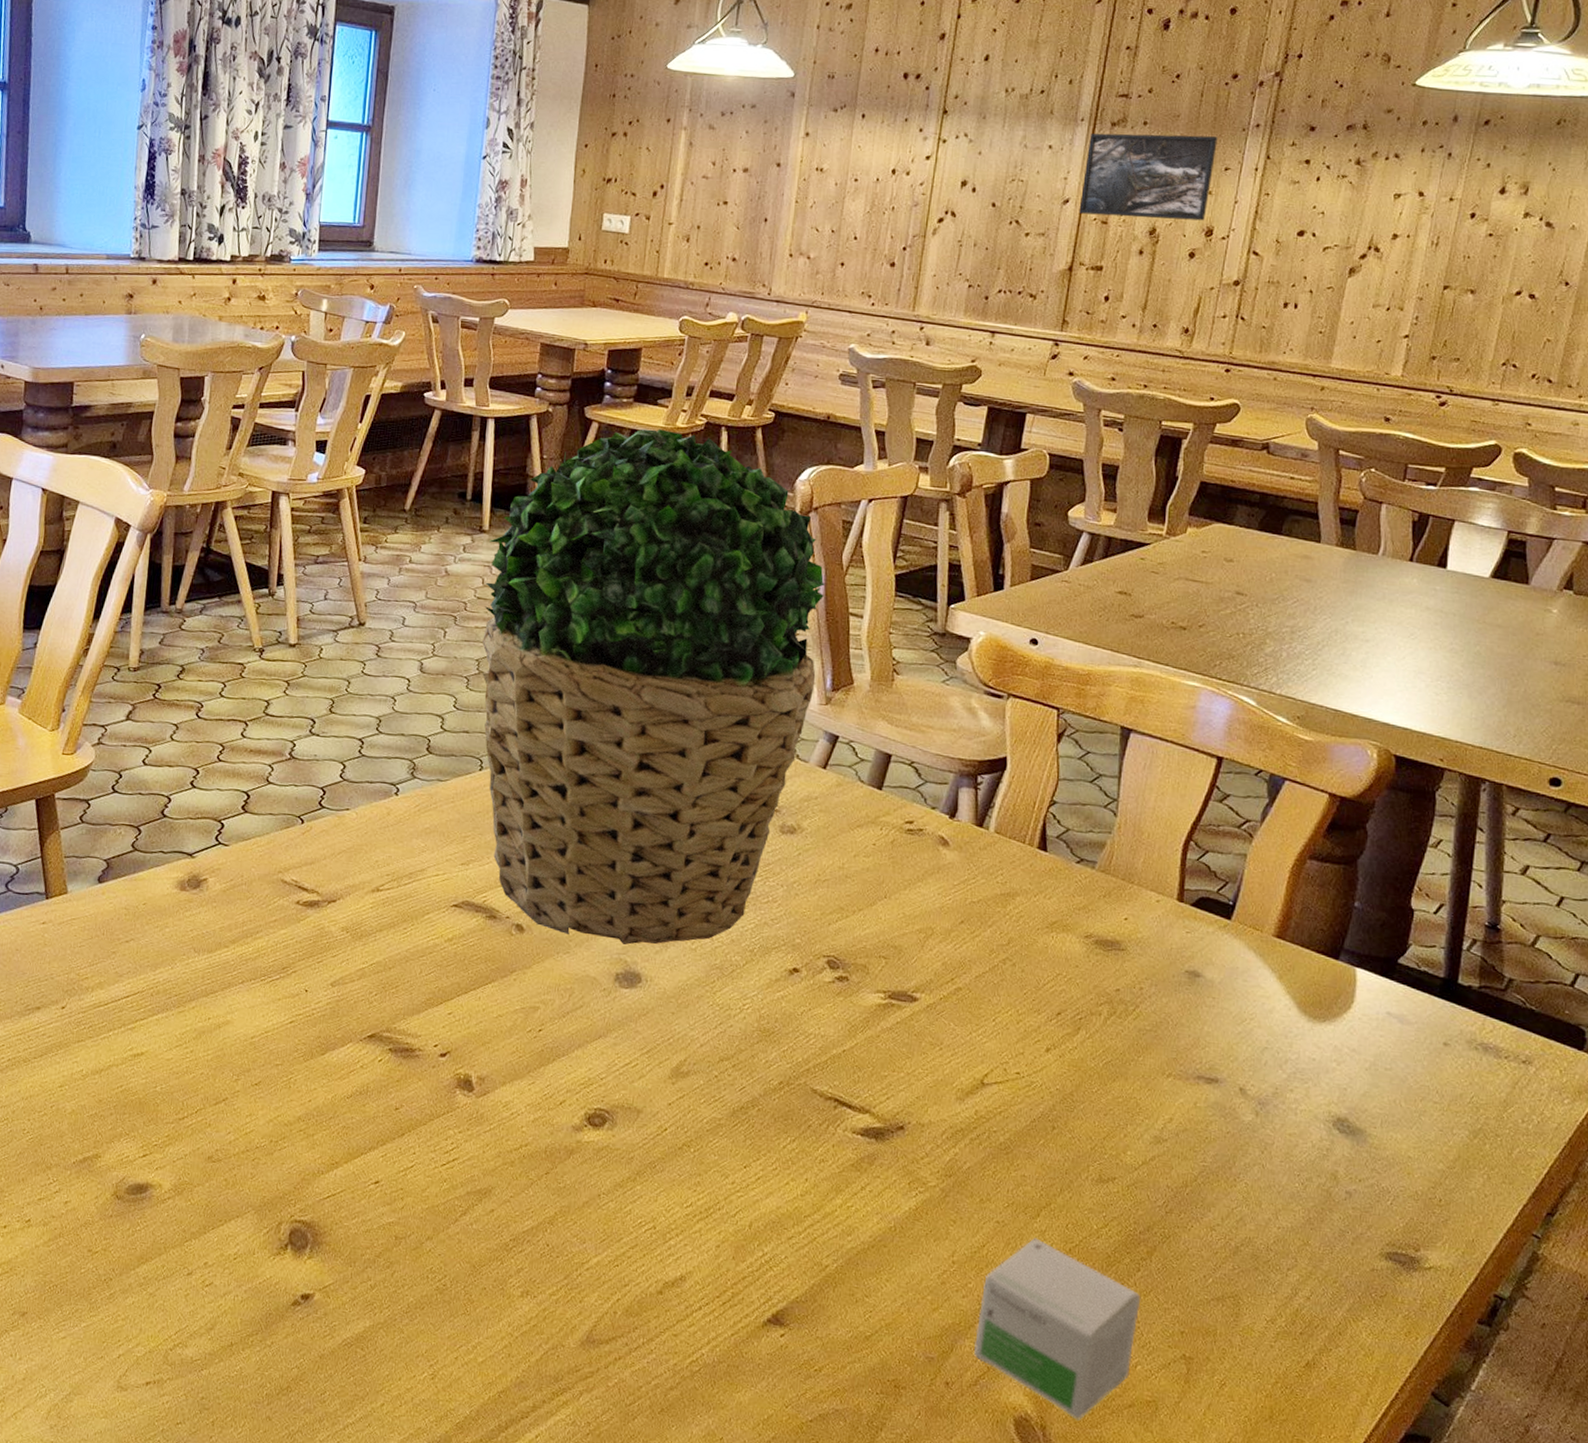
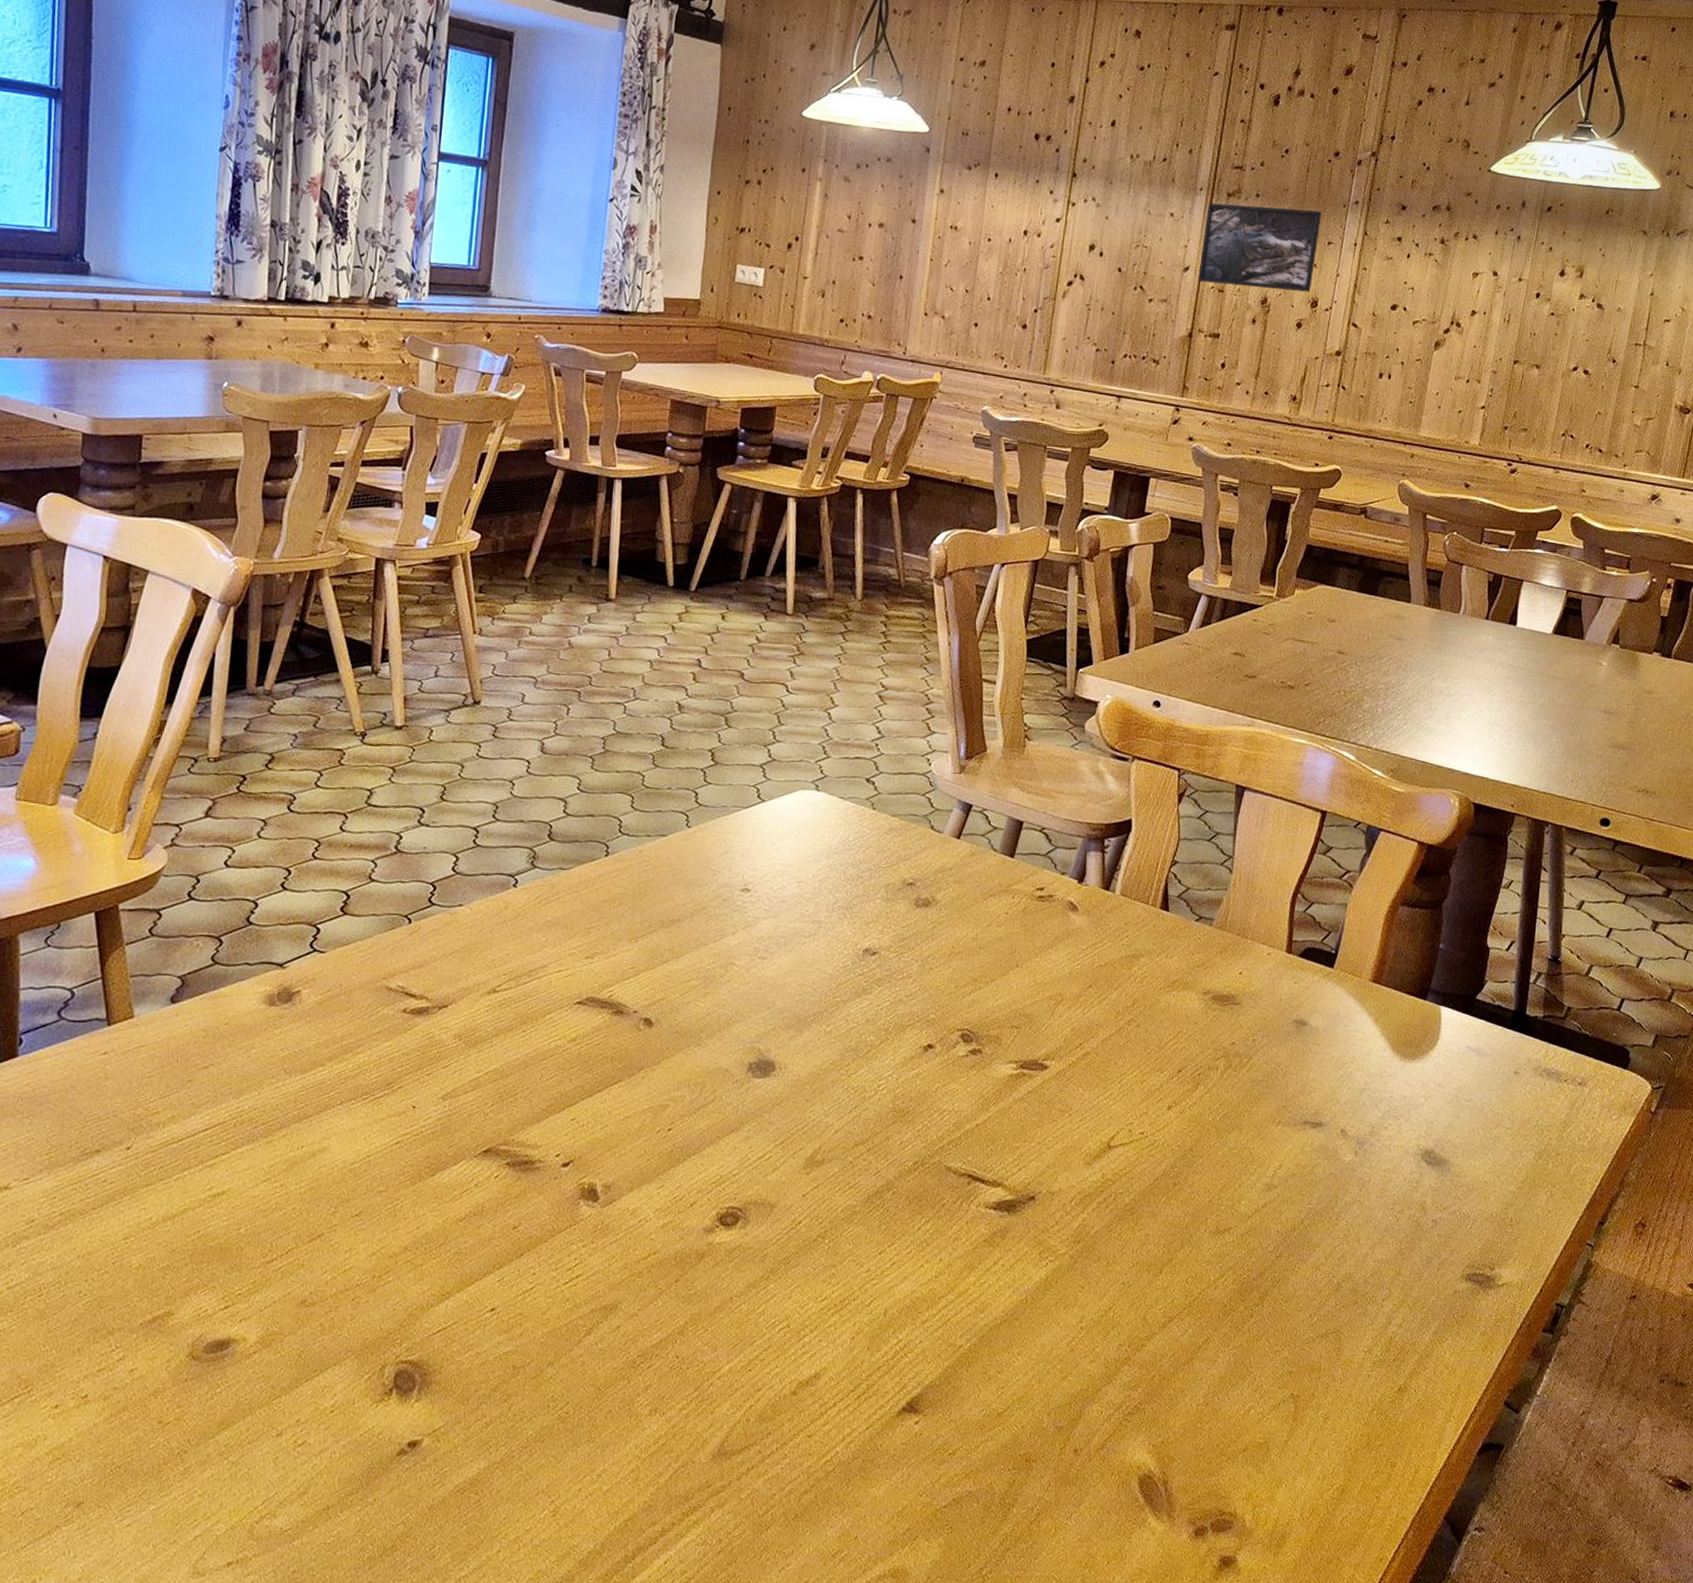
potted plant: present [482,429,826,946] -> none [608,491,960,1033]
small box: present [974,1238,1141,1420] -> none [1101,1295,1254,1471]

